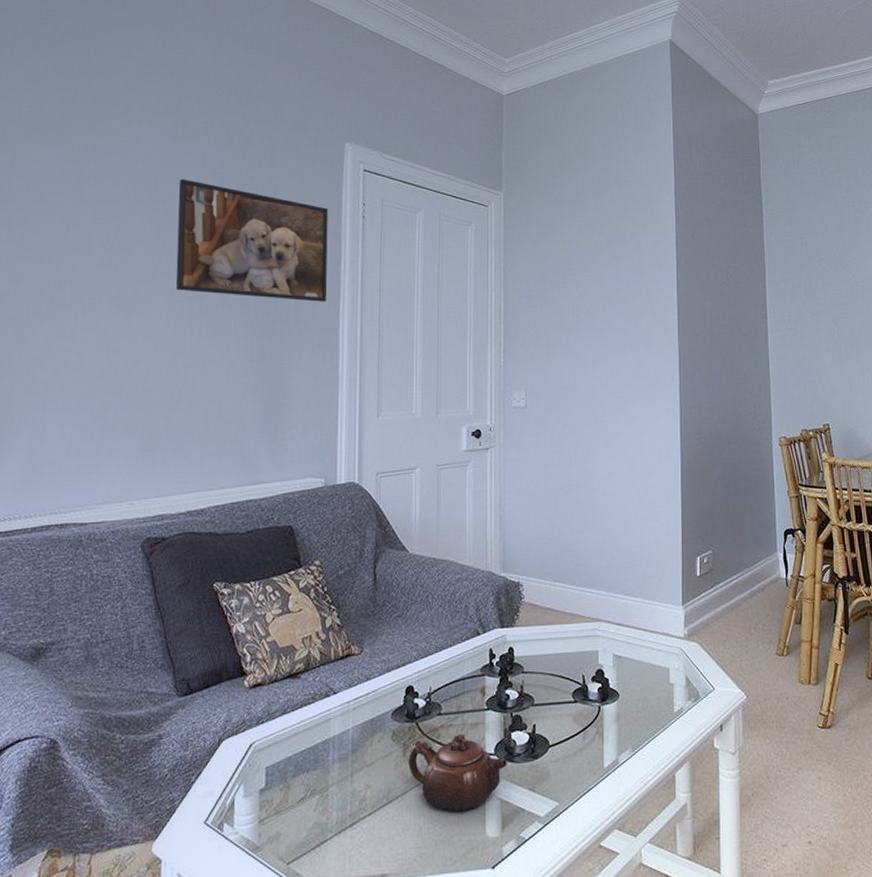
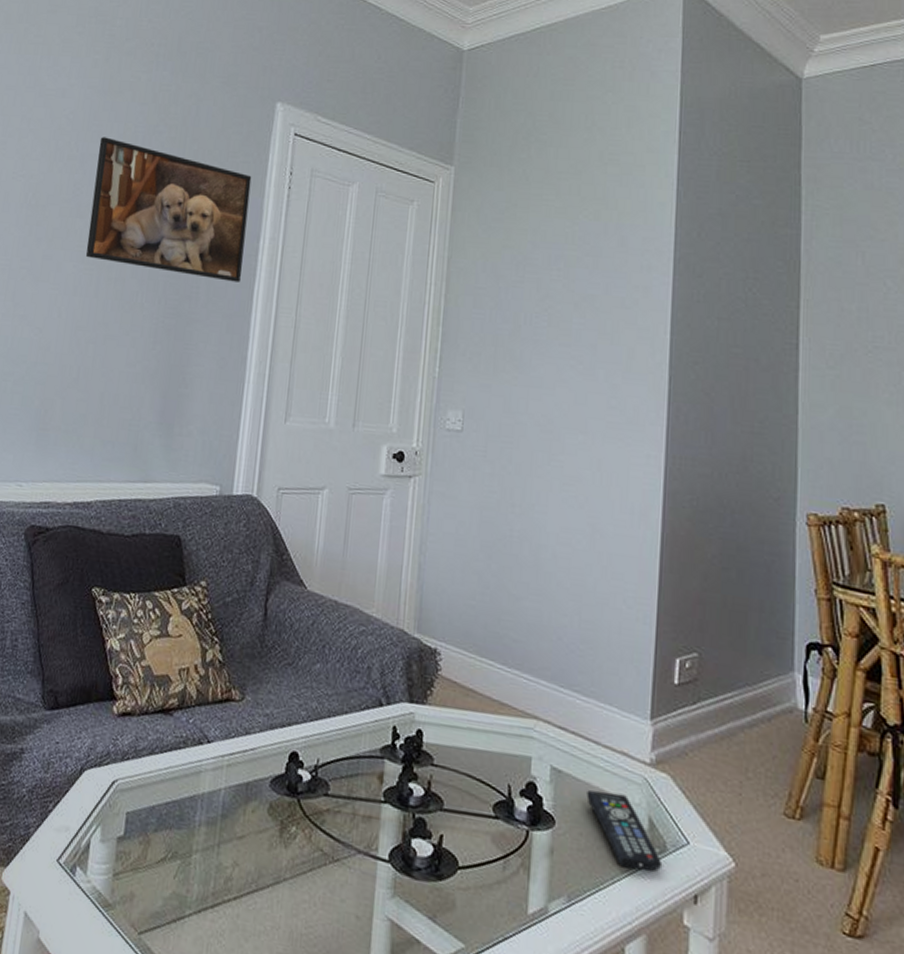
teapot: present [408,733,507,813] -> none [284,821,404,926]
remote control: none [640,664,698,717] -> present [586,790,663,871]

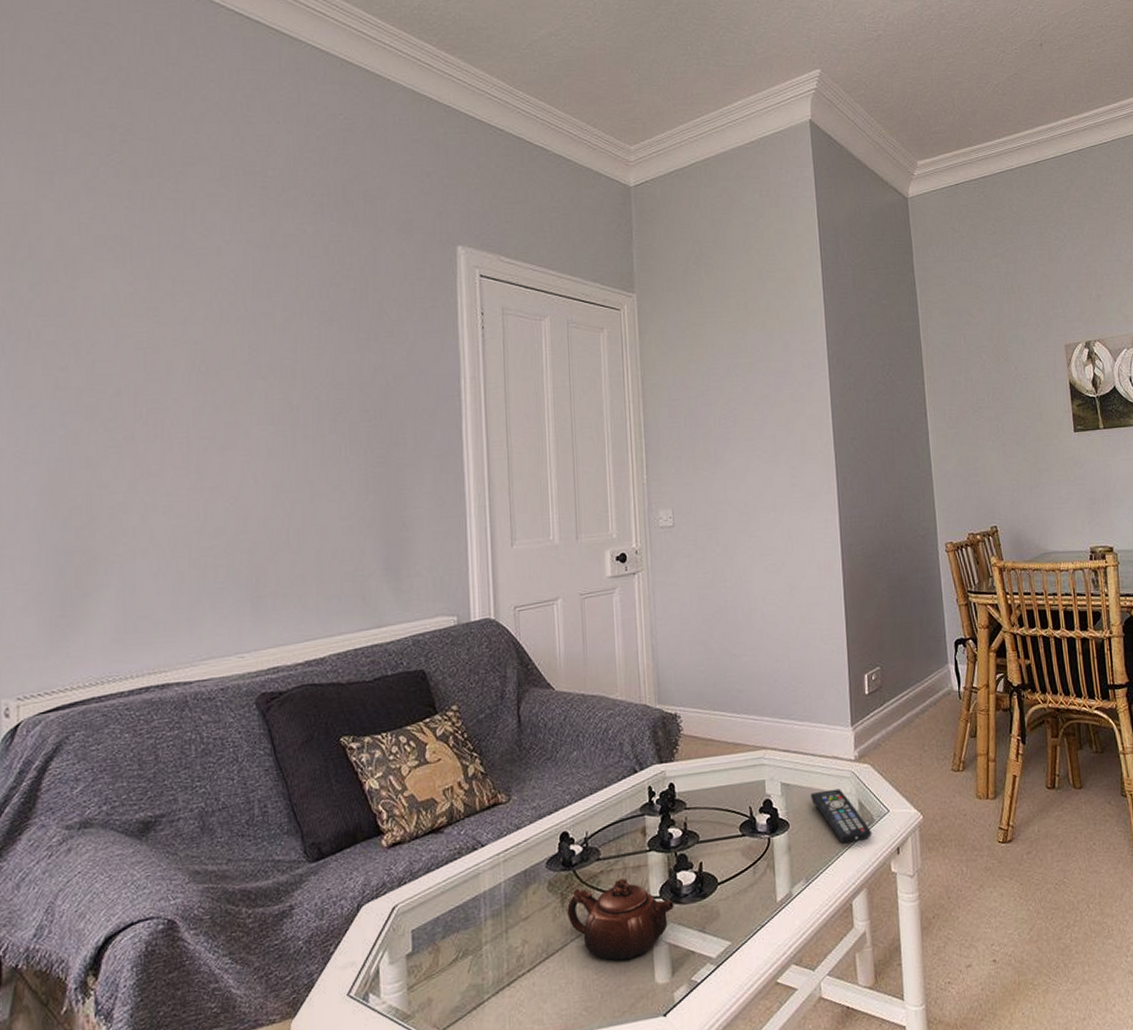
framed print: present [86,137,252,282] -> none [270,293,447,424]
teapot: none [284,821,404,926] -> present [567,878,674,962]

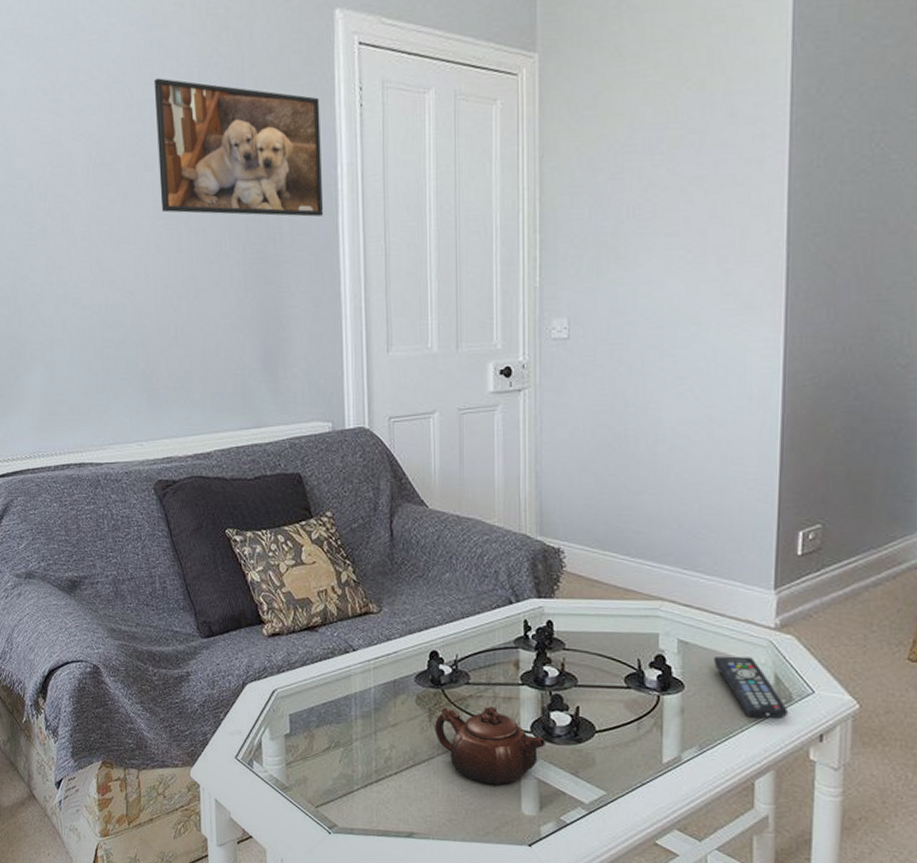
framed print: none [270,293,447,424] -> present [153,78,323,217]

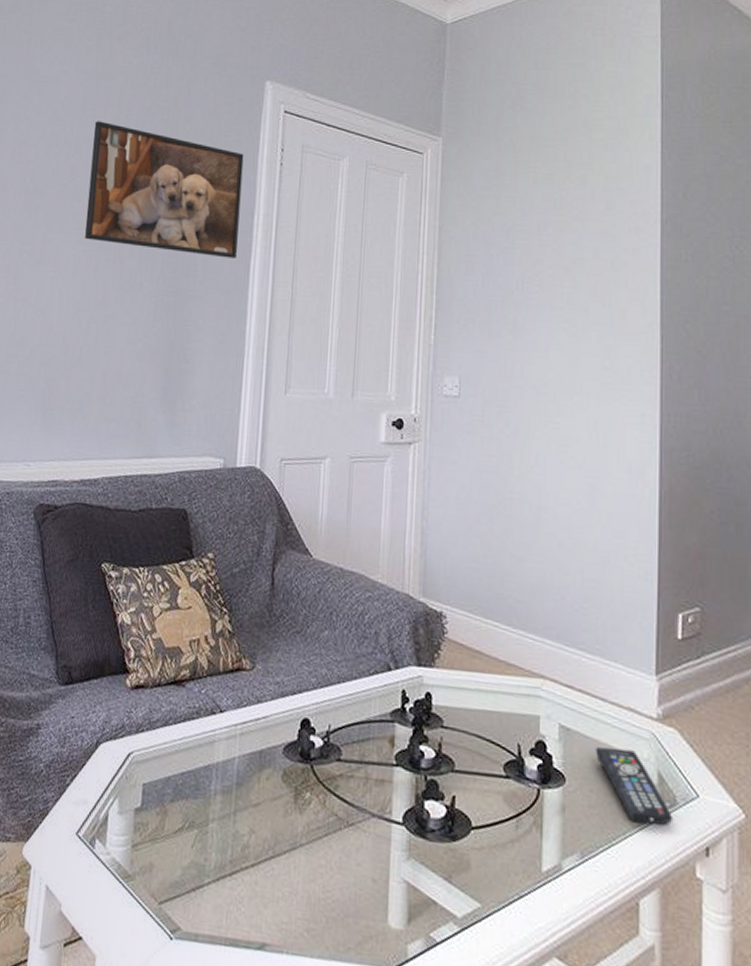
teapot: present [435,706,545,787] -> none [299,787,418,890]

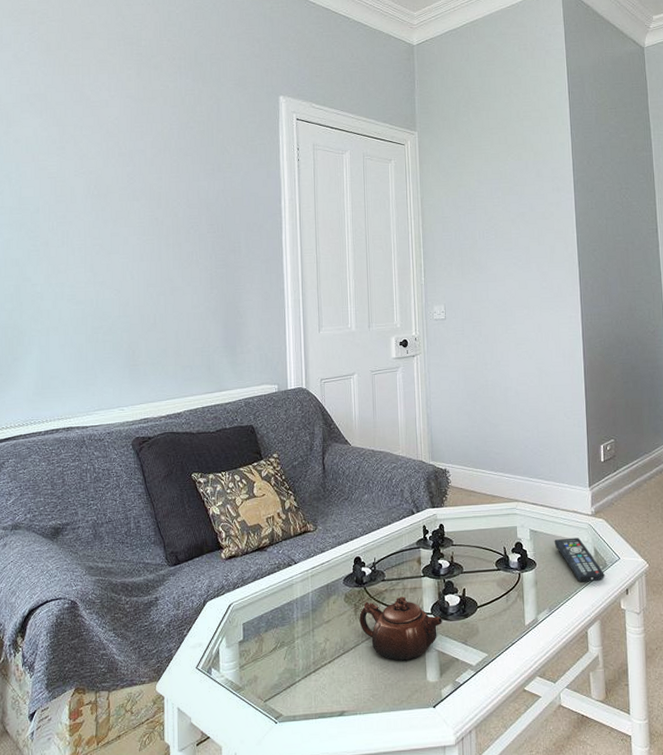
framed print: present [84,121,244,258] -> none [143,135,271,235]
teapot: none [299,787,418,890] -> present [359,596,442,662]

